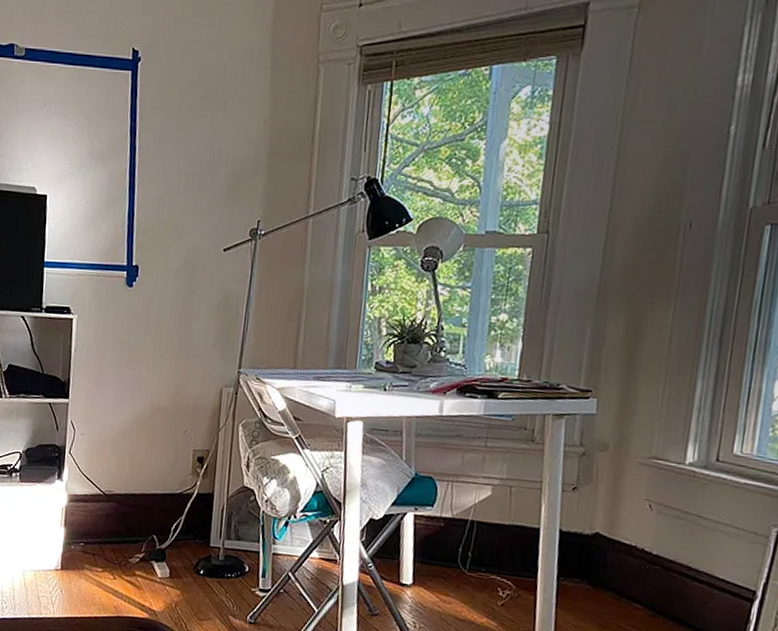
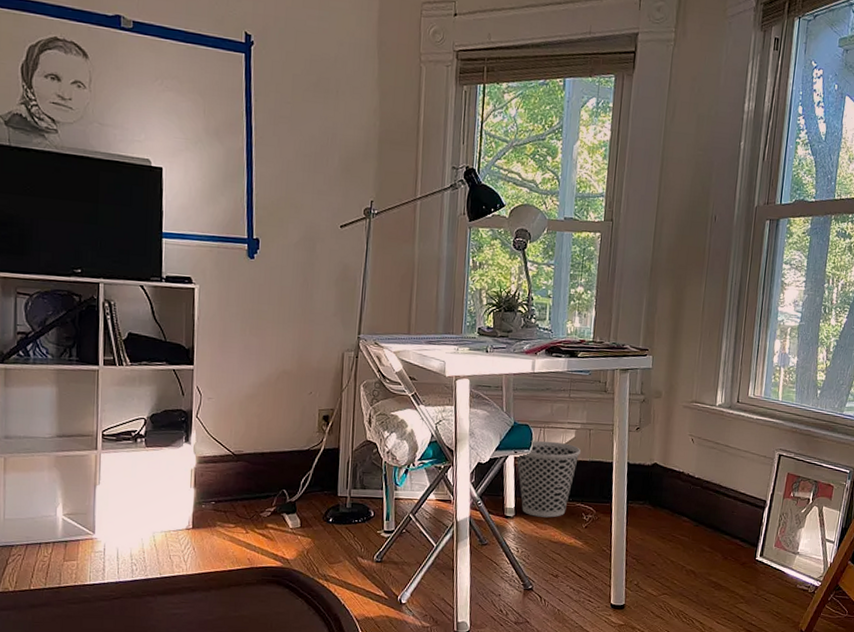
wastebasket: none [416,496,498,590] -> present [516,440,581,518]

